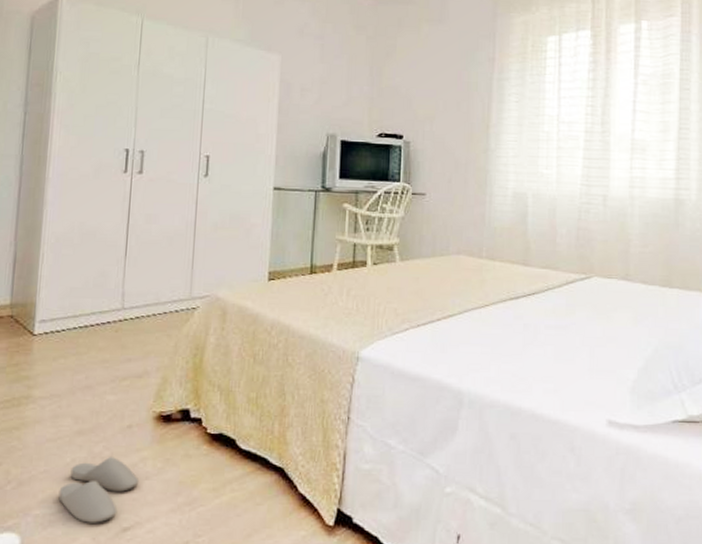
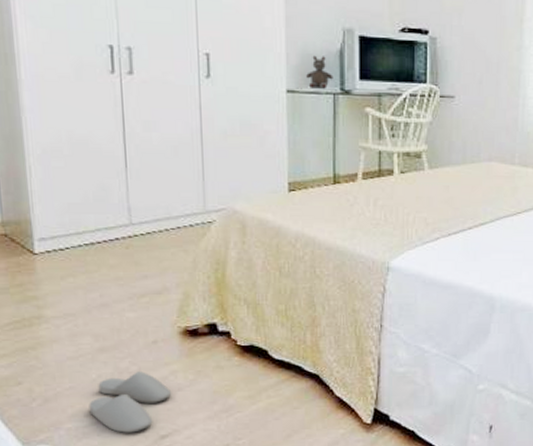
stuffed bear: none [292,157,316,188] -> present [306,55,333,90]

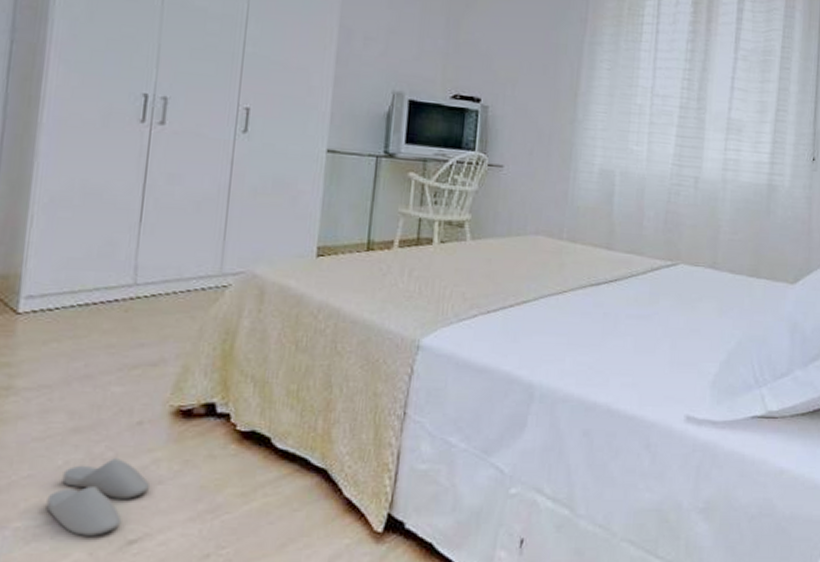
stuffed bear: present [306,55,333,90] -> none [349,116,378,152]

